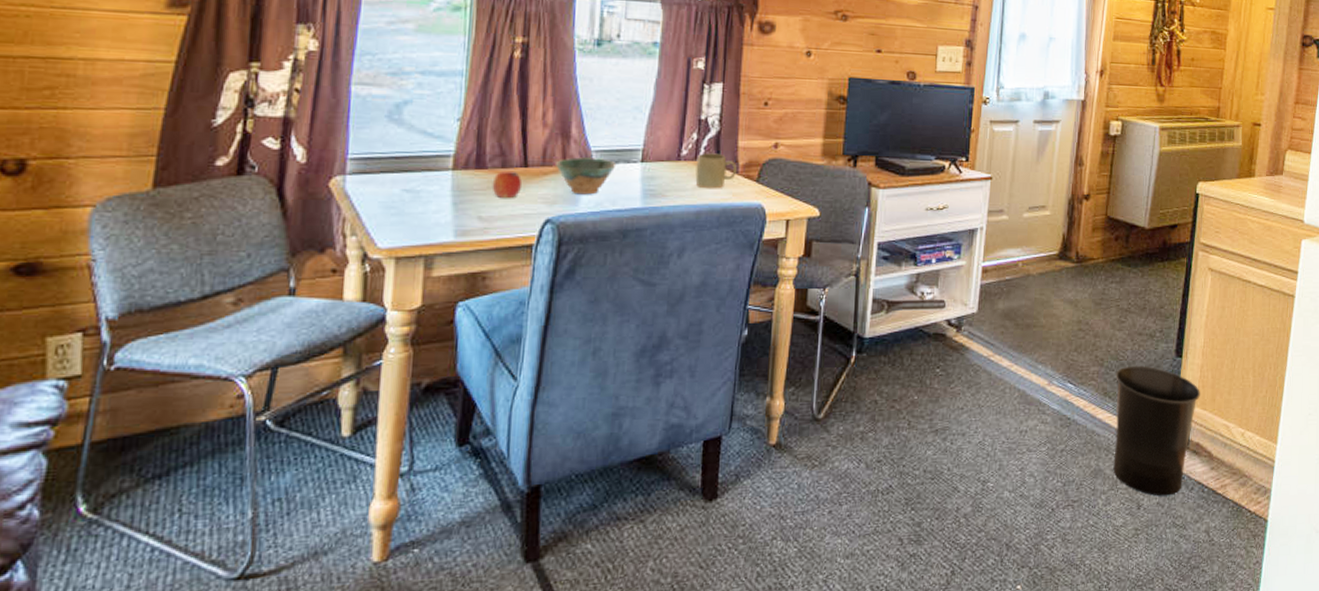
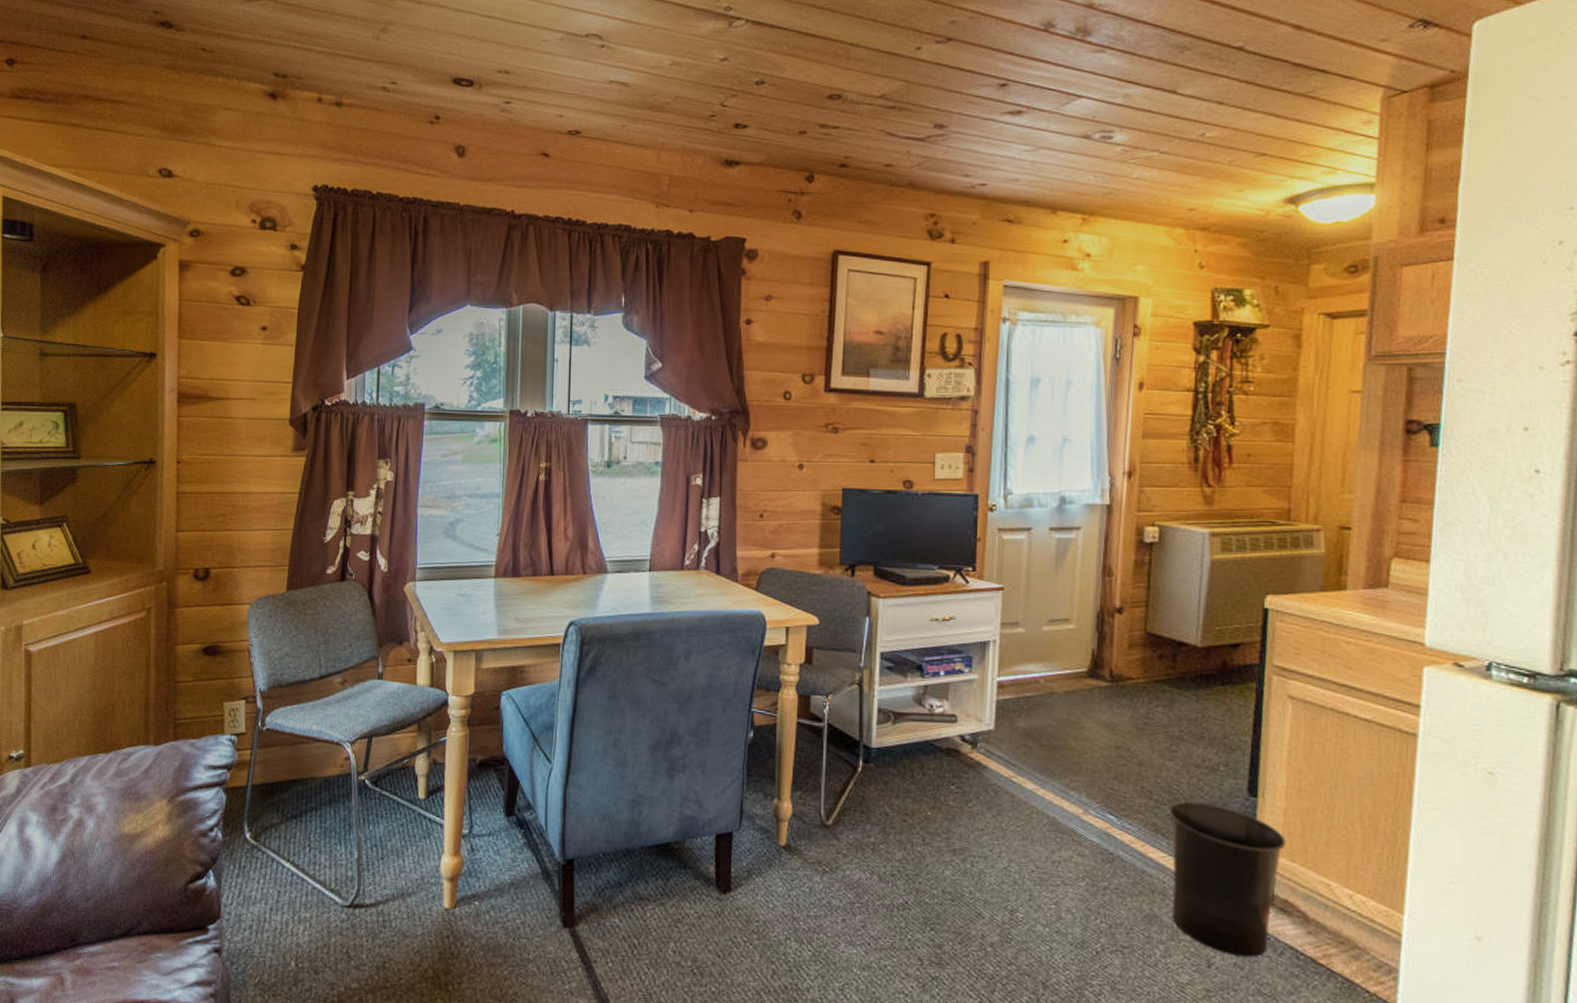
fruit: present [492,170,523,199] -> none [525,578,550,603]
bowl: present [556,157,617,195] -> none [576,567,628,601]
mug: present [695,153,737,189] -> none [698,563,736,597]

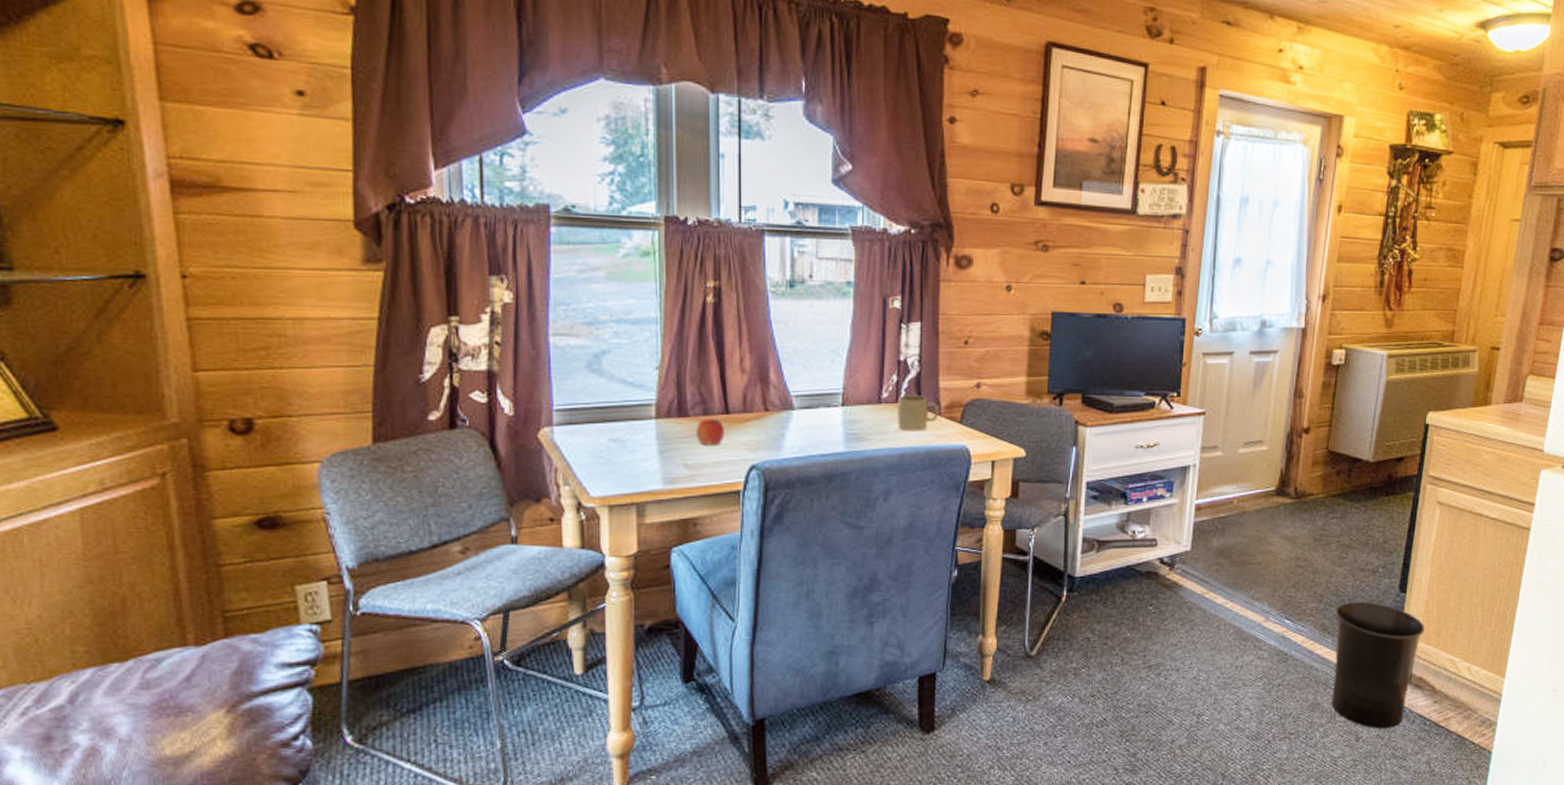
fruit: none [525,578,550,603] -> present [695,418,725,446]
mug: none [698,563,736,597] -> present [897,395,939,432]

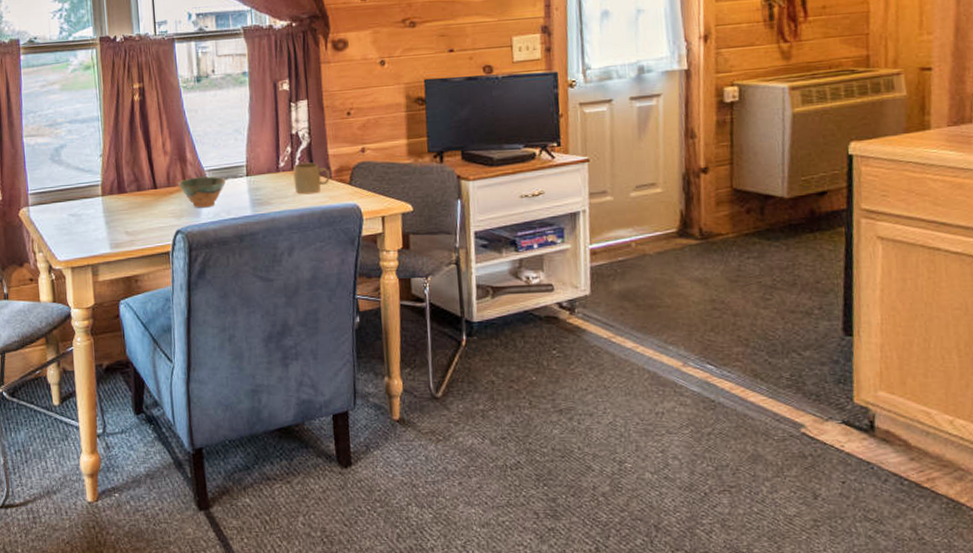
fruit: present [695,418,725,446] -> none [132,192,155,216]
bowl: none [757,403,817,440] -> present [178,176,227,208]
waste bin: present [1331,601,1425,729] -> none [766,345,884,487]

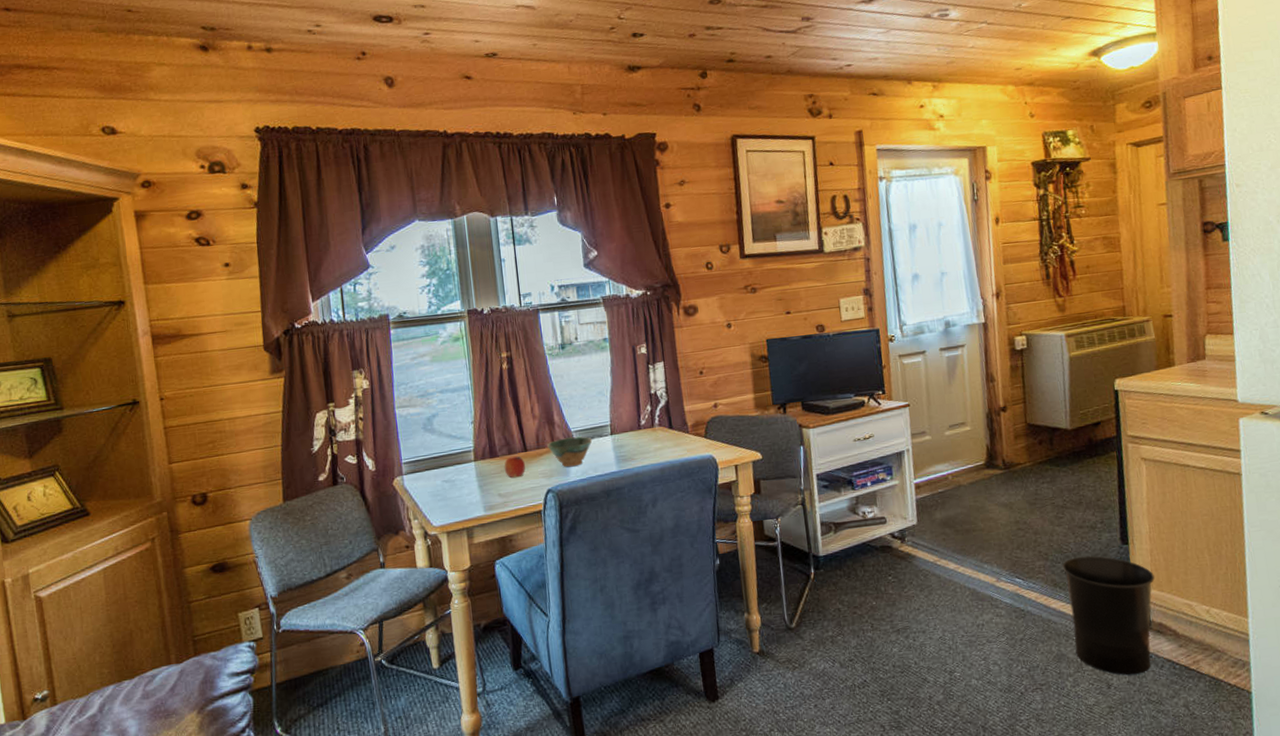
fruit: none [132,192,155,216] -> present [504,455,526,478]
mug: present [293,162,330,195] -> none [653,419,687,449]
waste bin: none [766,345,884,487] -> present [1062,556,1155,675]

